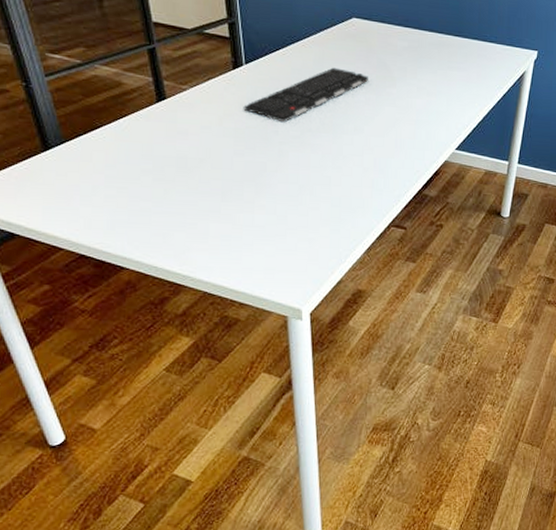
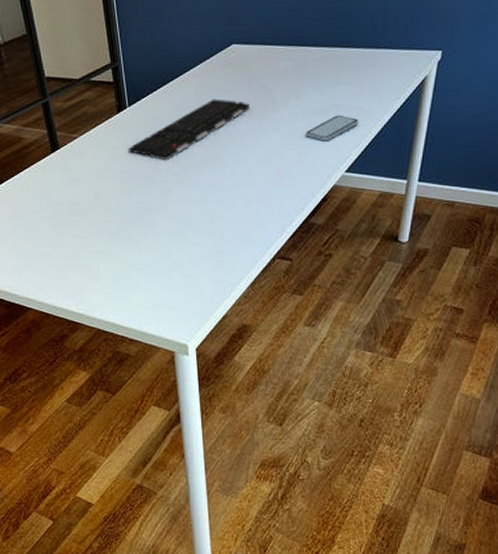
smartphone: none [420,96,468,120] -> present [305,115,359,142]

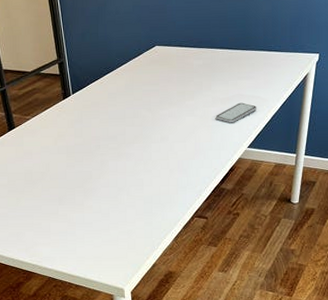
keyboard: present [128,99,249,161] -> none [72,89,170,138]

